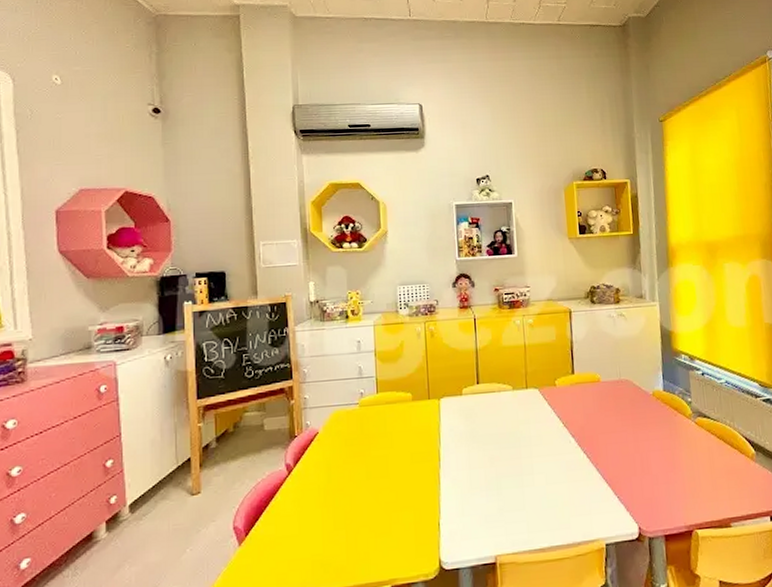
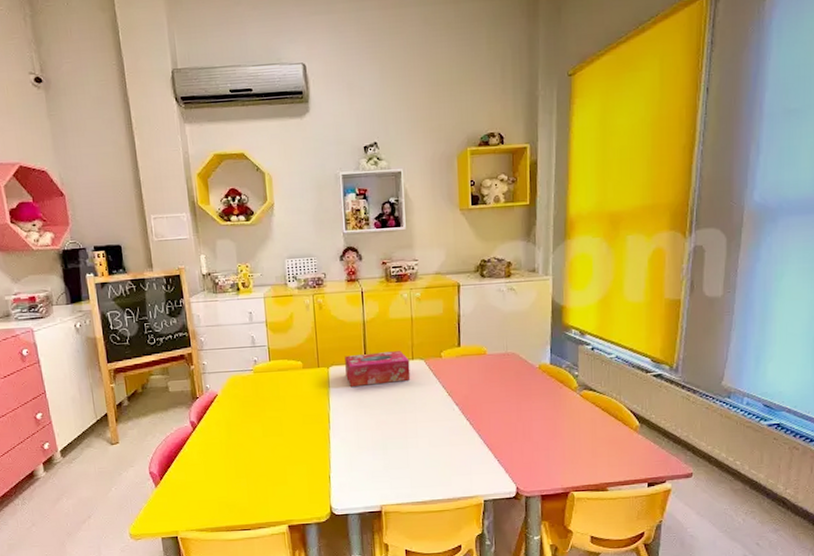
tissue box: none [457,380,525,421] -> present [345,351,411,388]

